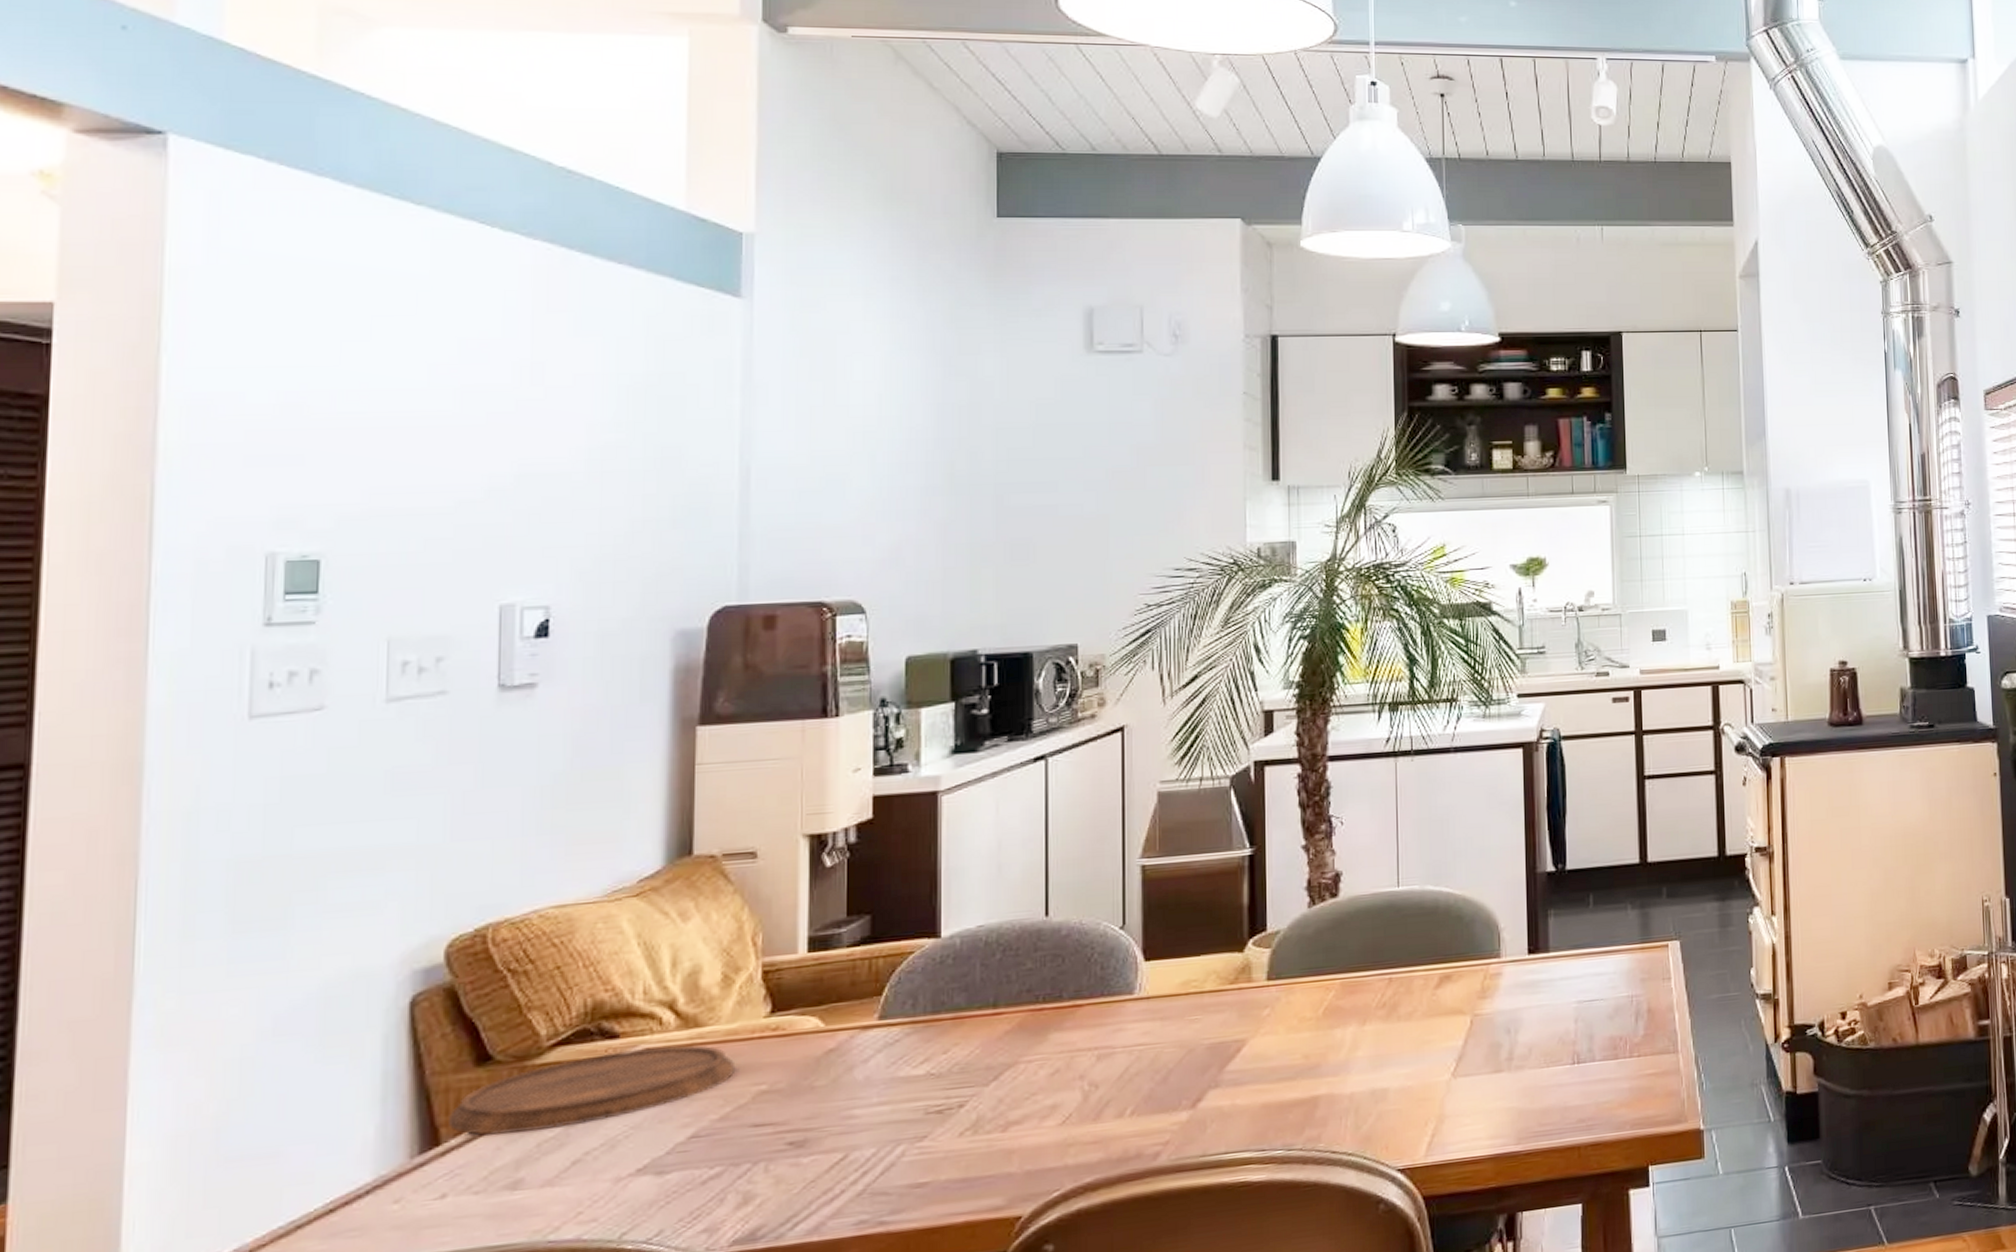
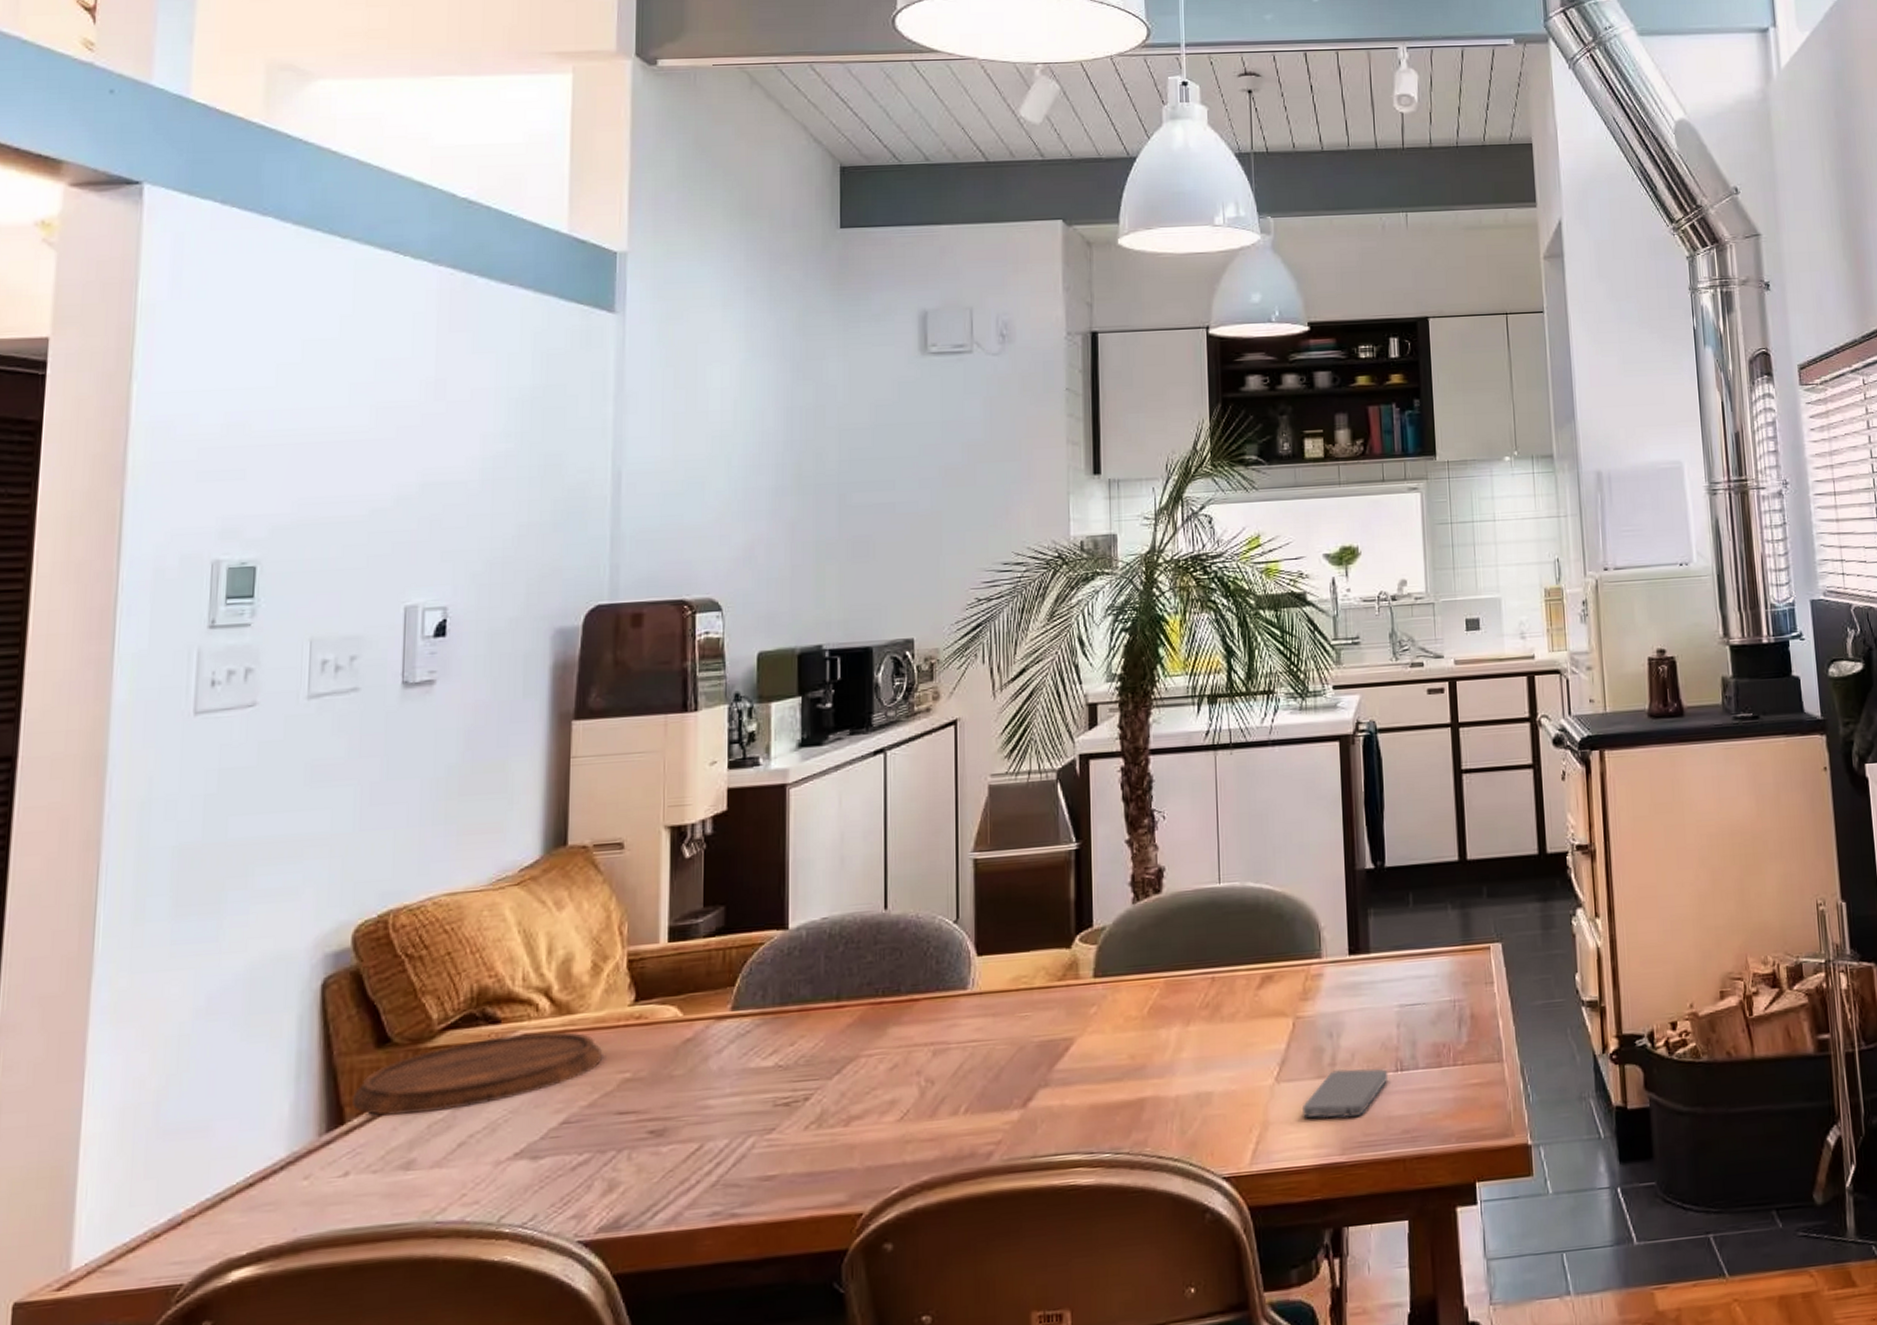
smartphone: none [1479,1062,1565,1111] -> present [1303,1068,1389,1119]

